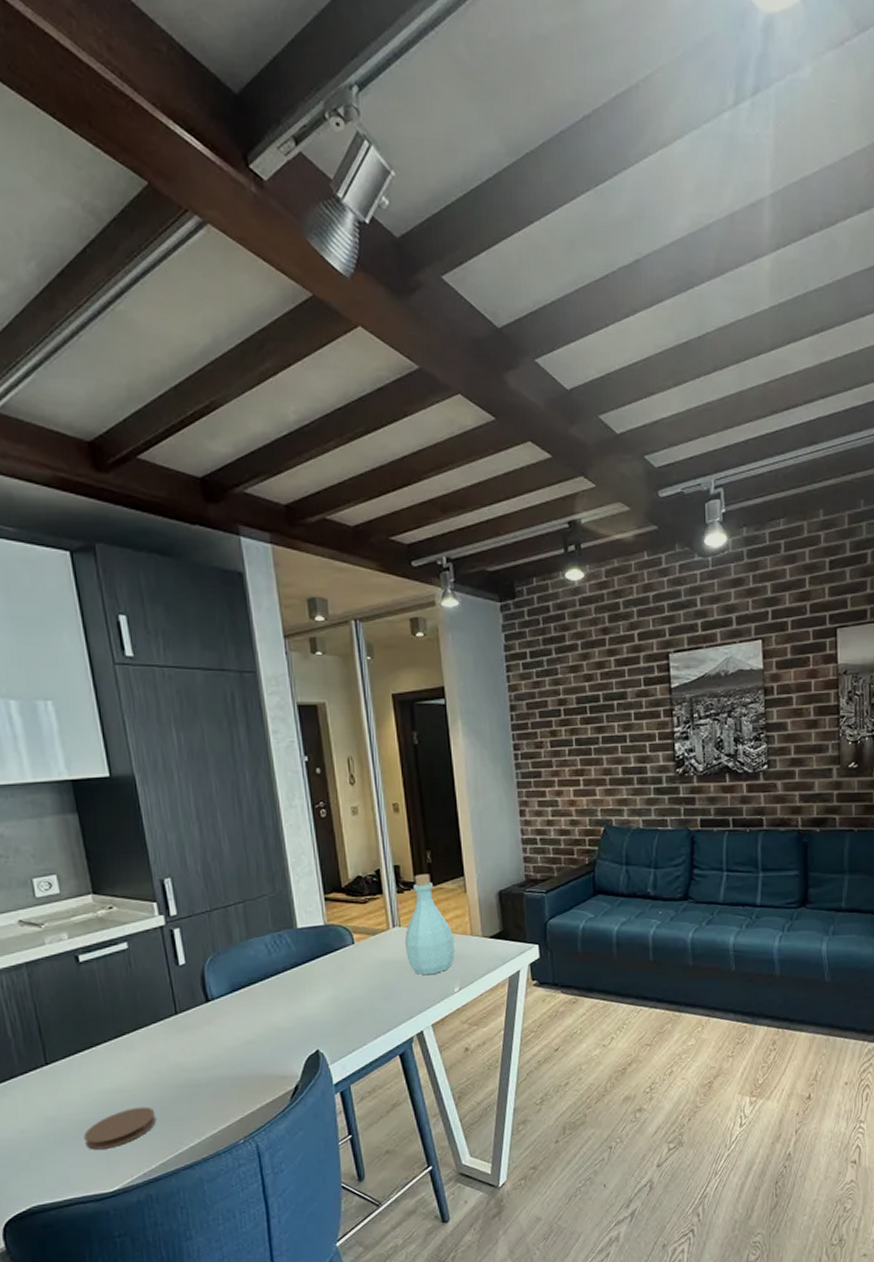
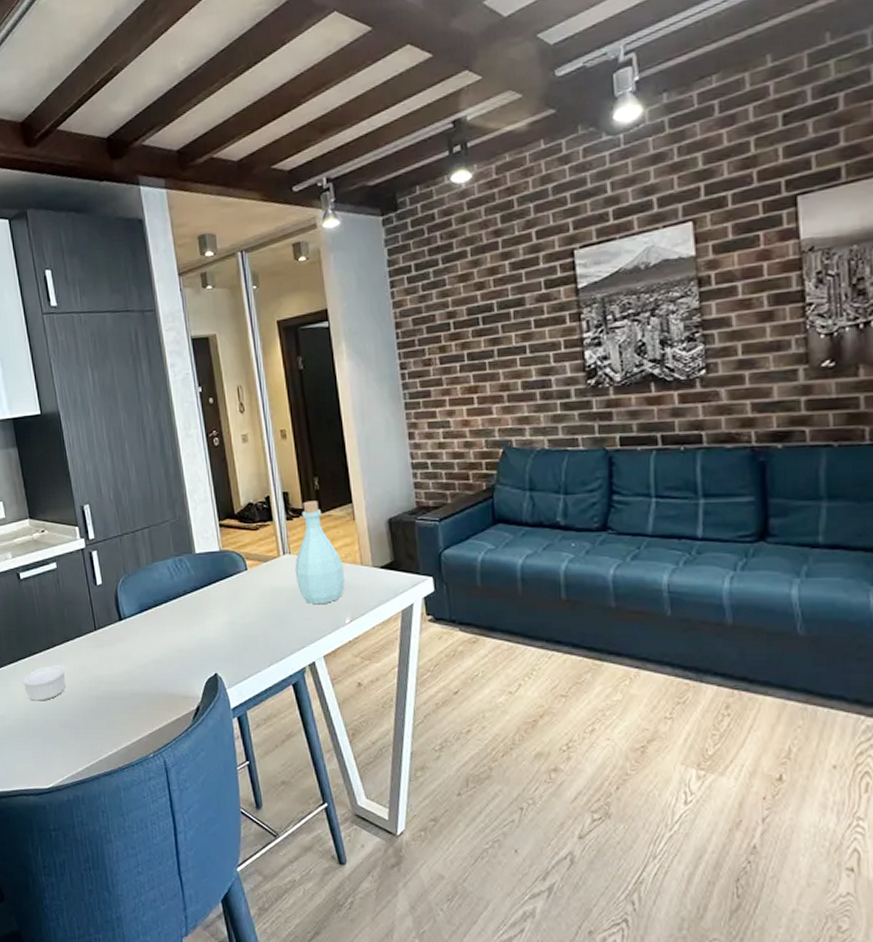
ramekin: none [81,1055,137,1098] -> present [23,665,65,701]
coaster: present [83,1107,156,1150] -> none [25,713,81,749]

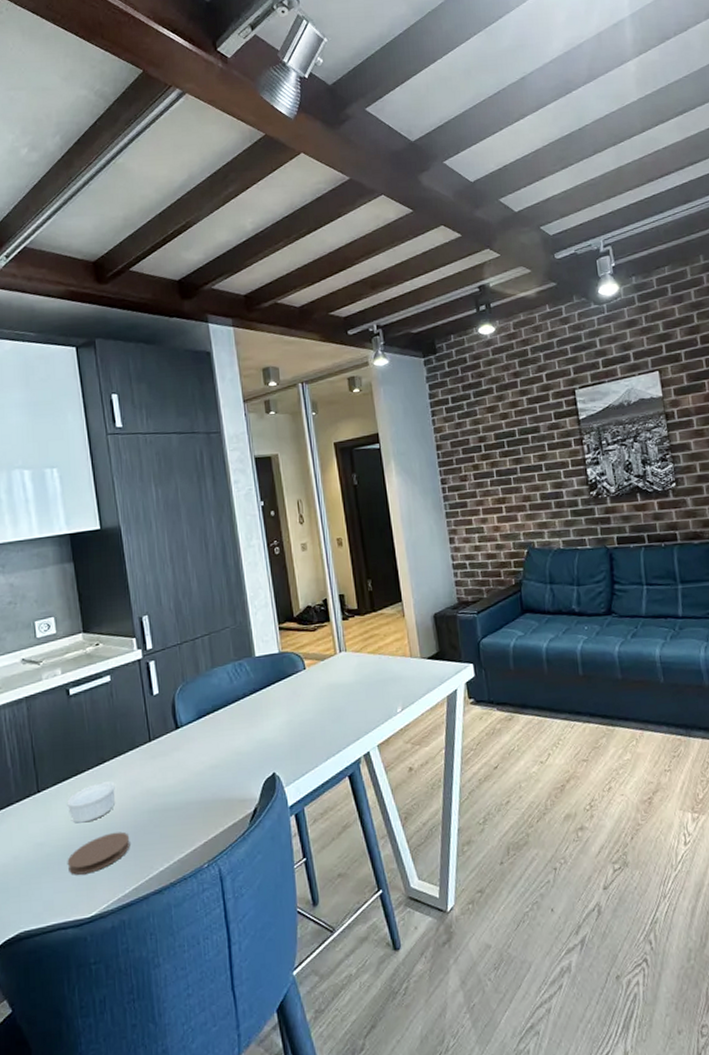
coaster: none [25,713,81,749] -> present [67,832,130,875]
bottle: present [294,501,345,605] -> none [350,601,396,697]

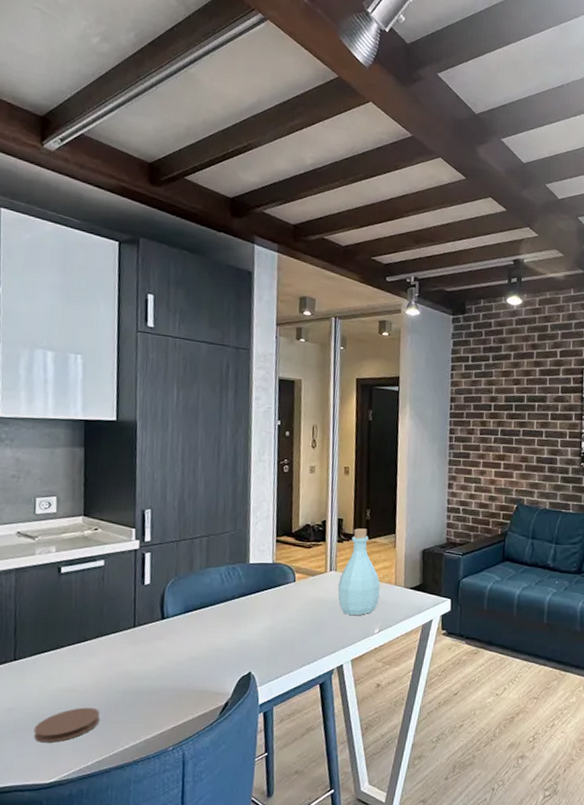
ramekin: present [67,782,115,823] -> none [42,659,93,695]
bottle: none [350,601,396,697] -> present [337,528,380,616]

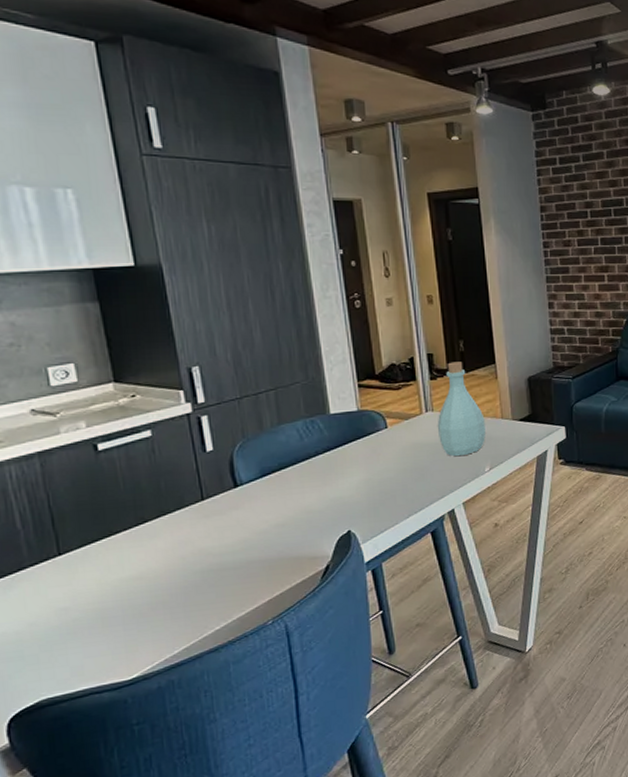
coaster: present [33,707,100,743] -> none [100,593,180,639]

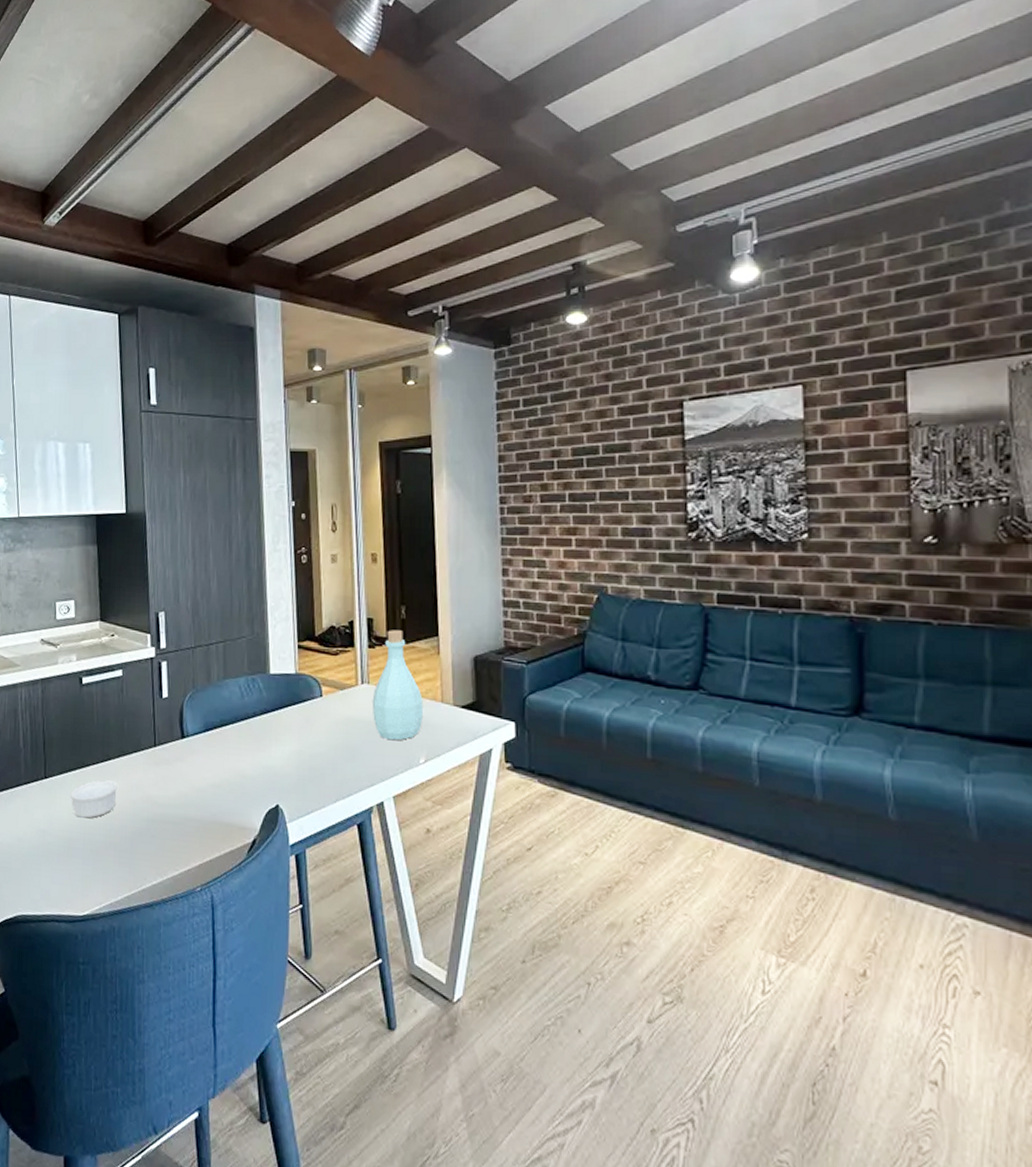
ramekin: none [98,542,160,586] -> present [70,780,117,819]

